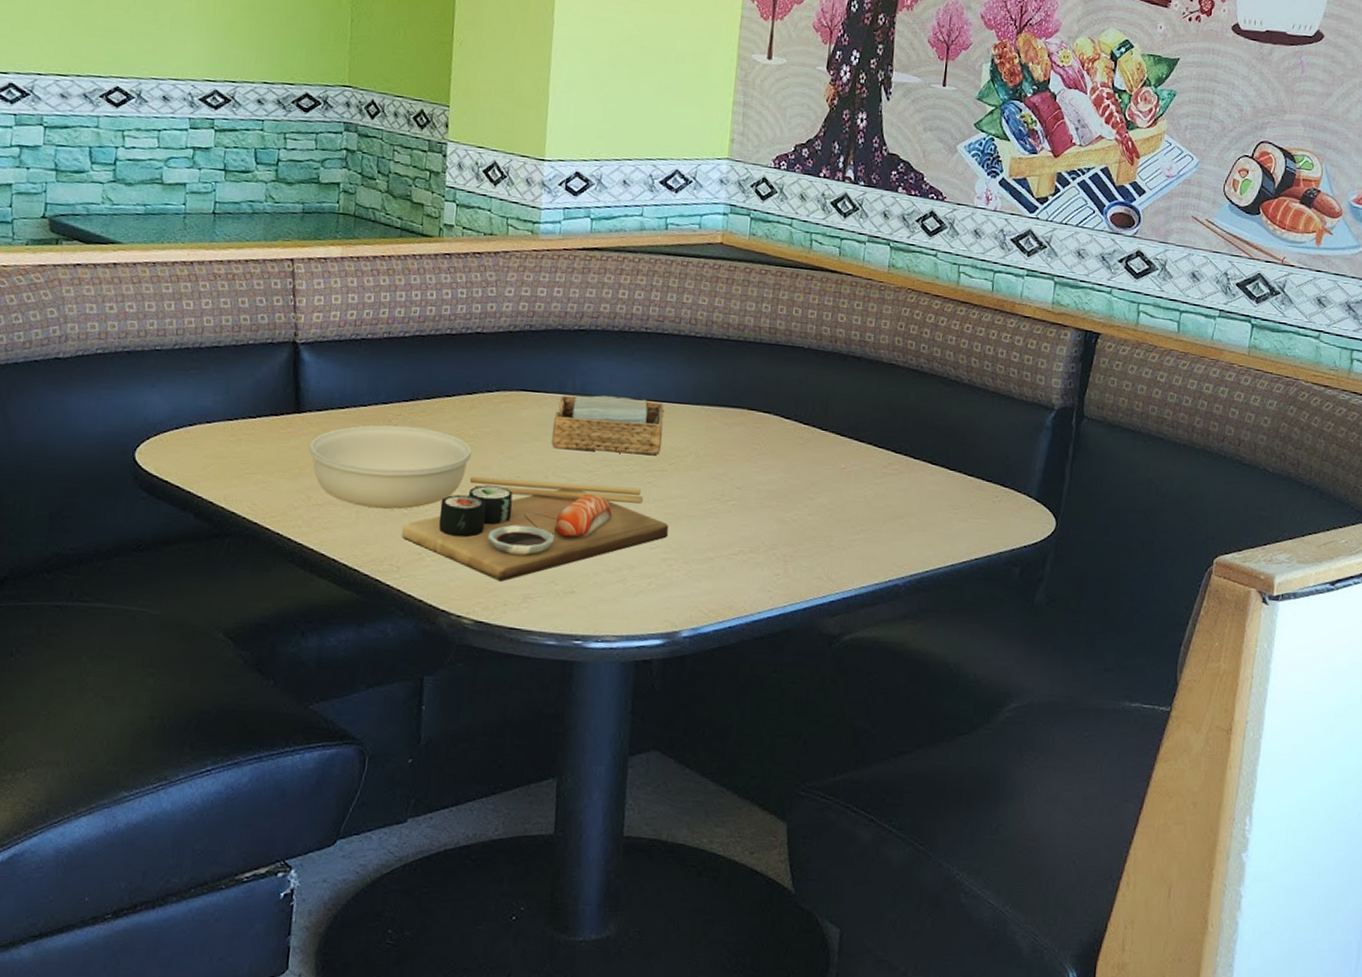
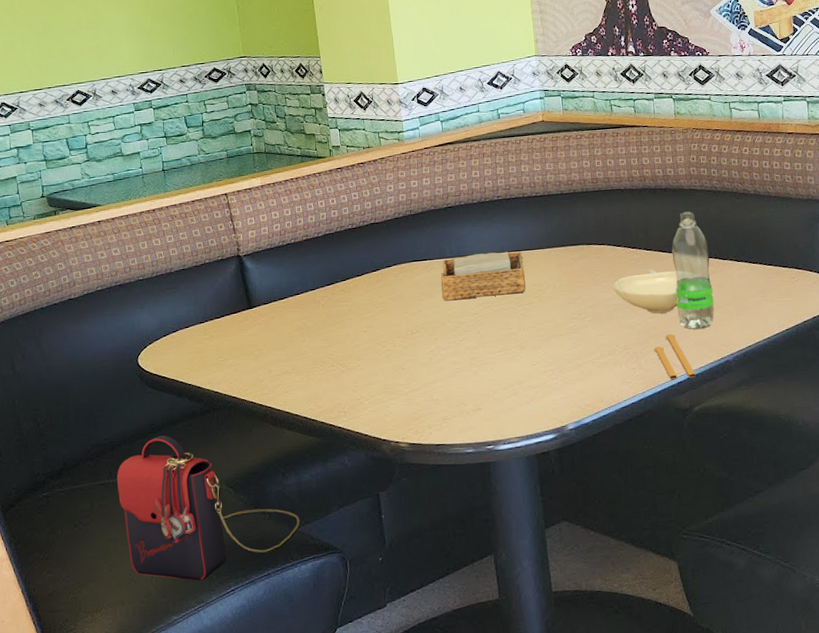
handbag: none [76,556,314,751] -> present [117,435,300,581]
soup bowl: present [309,425,472,510] -> none [263,303,385,371]
sushi: present [401,477,668,582] -> none [342,320,543,410]
dish: none [769,455,854,513] -> present [611,270,678,314]
chopsticks: none [808,538,854,599] -> present [654,333,696,379]
bottle: none [845,390,900,540] -> present [671,211,715,330]

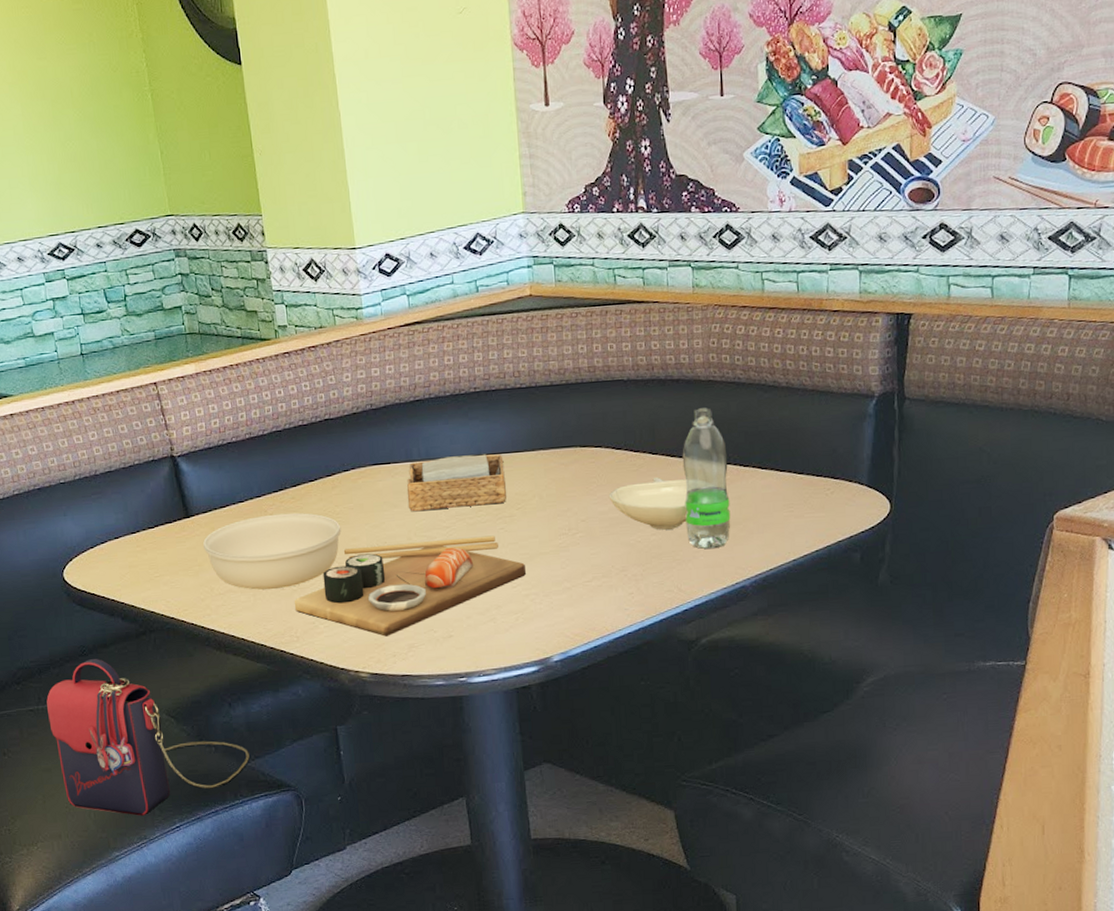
soup bowl: none [263,303,385,371] -> present [203,512,342,590]
sushi: none [342,320,543,410] -> present [294,535,526,637]
chopsticks: present [654,333,696,379] -> none [657,553,705,606]

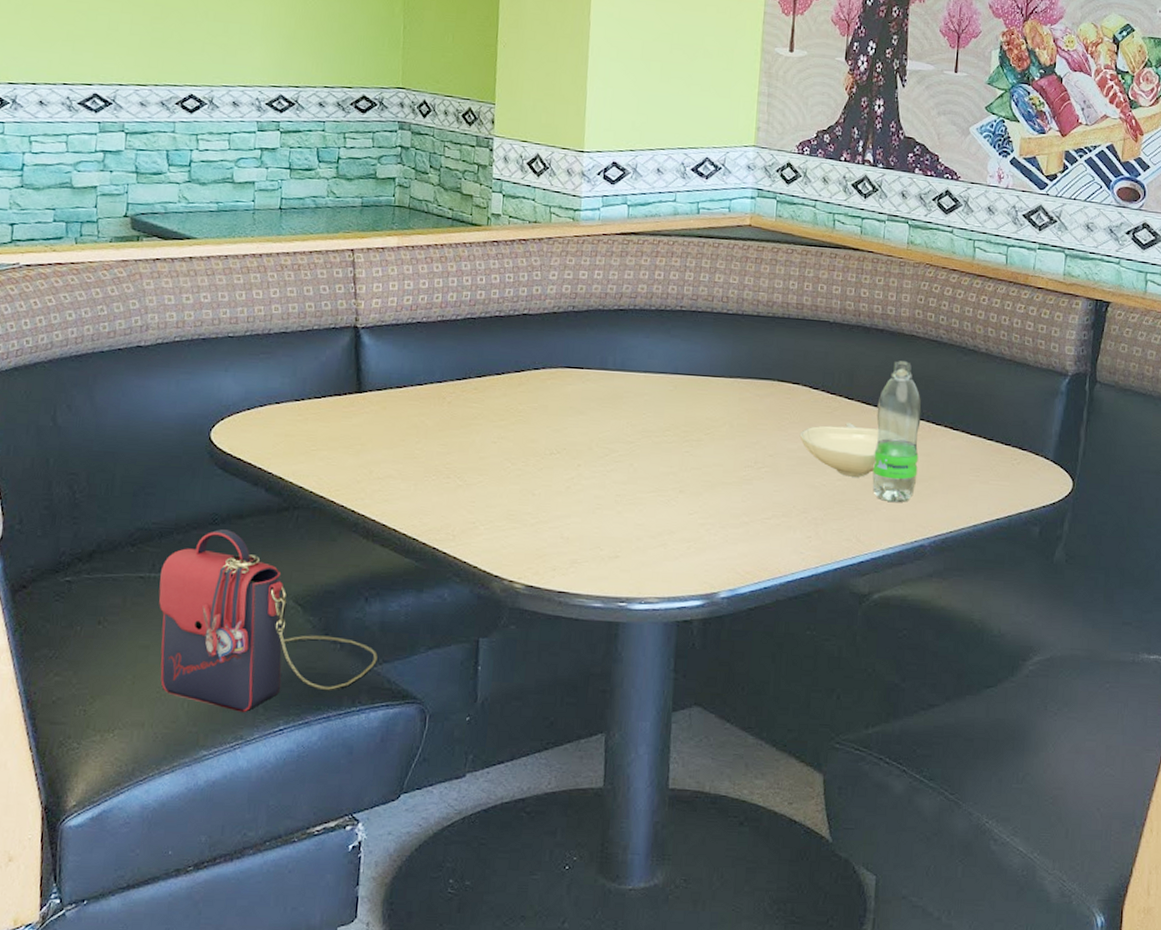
soup bowl: present [203,512,342,590] -> none [370,402,521,482]
sushi: present [294,535,526,637] -> none [456,450,705,548]
napkin holder: present [407,454,506,512] -> none [594,370,699,427]

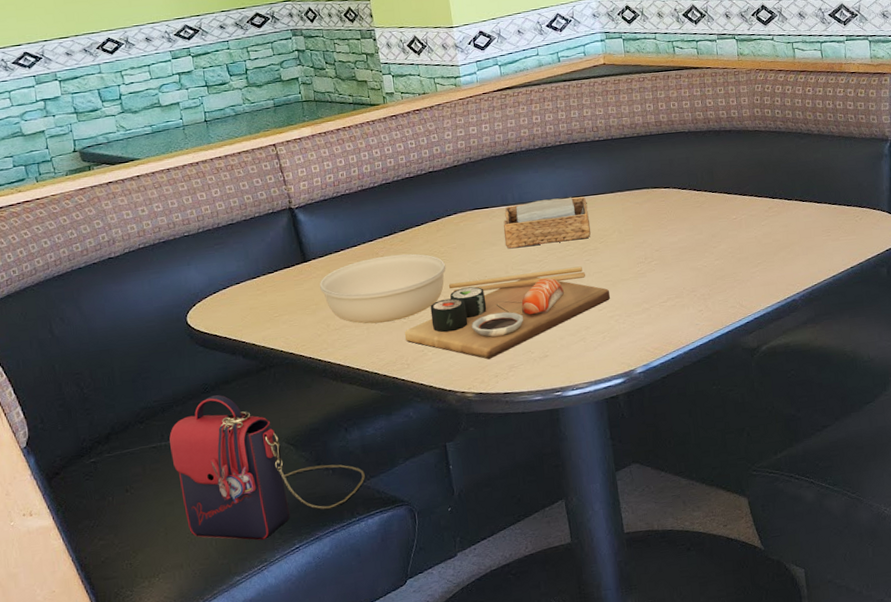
soup bowl: none [370,402,521,482] -> present [320,253,446,324]
sushi: none [456,450,705,548] -> present [404,266,610,360]
napkin holder: none [594,370,699,427] -> present [503,196,591,249]
dish: present [799,423,879,478] -> none [677,212,744,256]
bottle: present [872,360,922,503] -> none [737,152,781,270]

